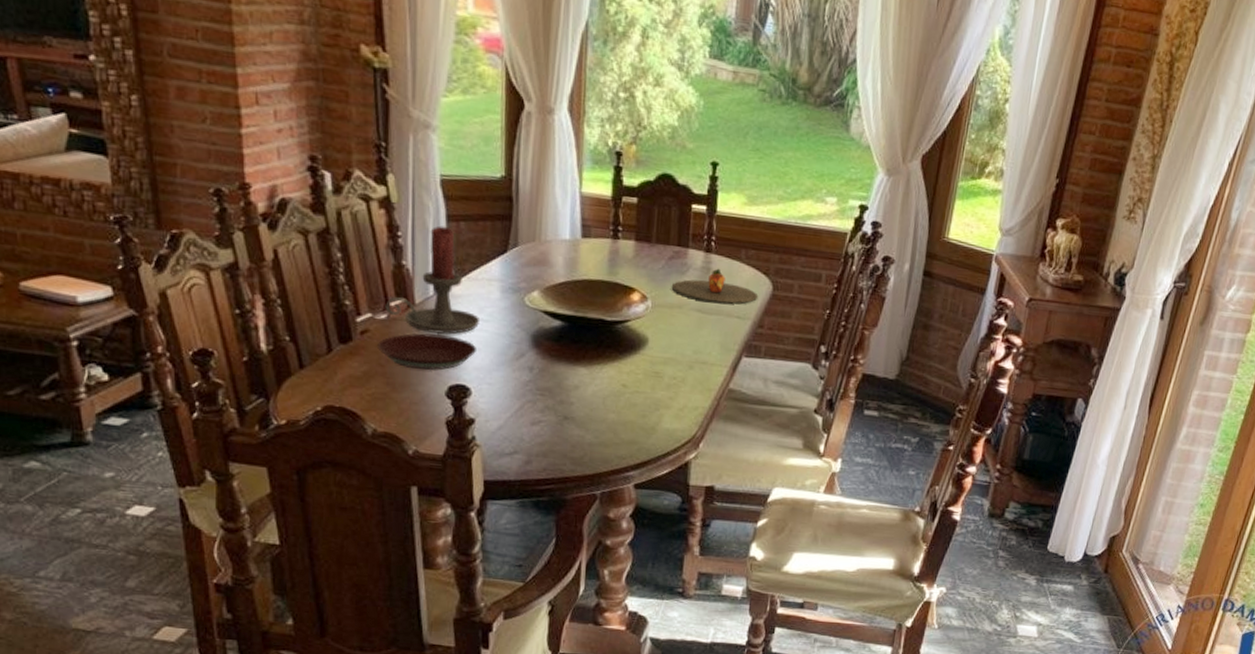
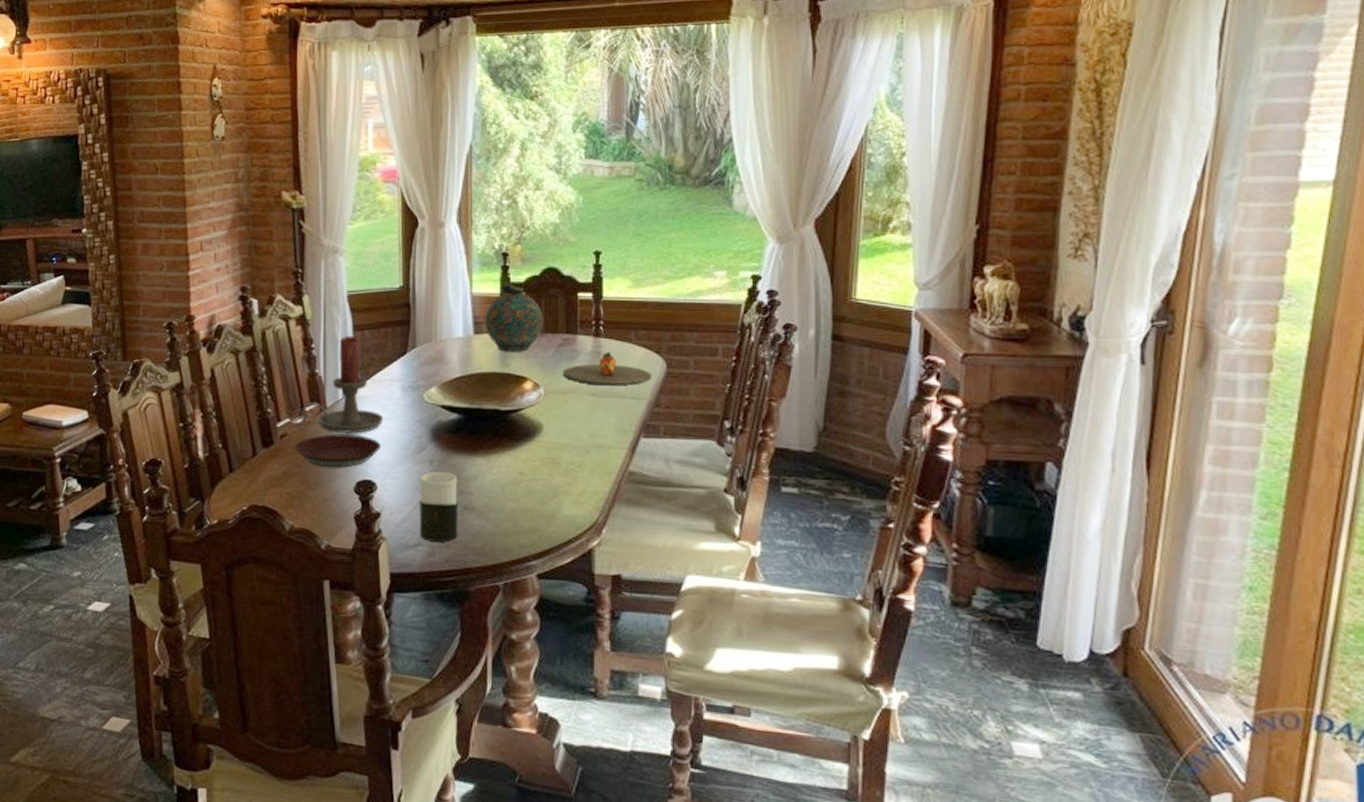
cup: none [516,379,559,451] -> present [418,472,459,542]
snuff bottle: none [594,185,656,261] -> present [485,283,544,352]

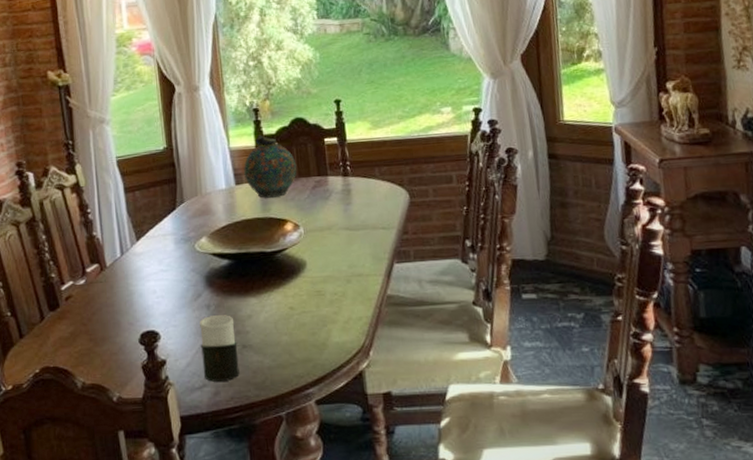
plate: present [295,434,382,468] -> none [80,289,161,323]
candle holder: present [301,335,383,433] -> none [83,197,160,289]
plate: present [562,351,652,386] -> none [318,188,398,220]

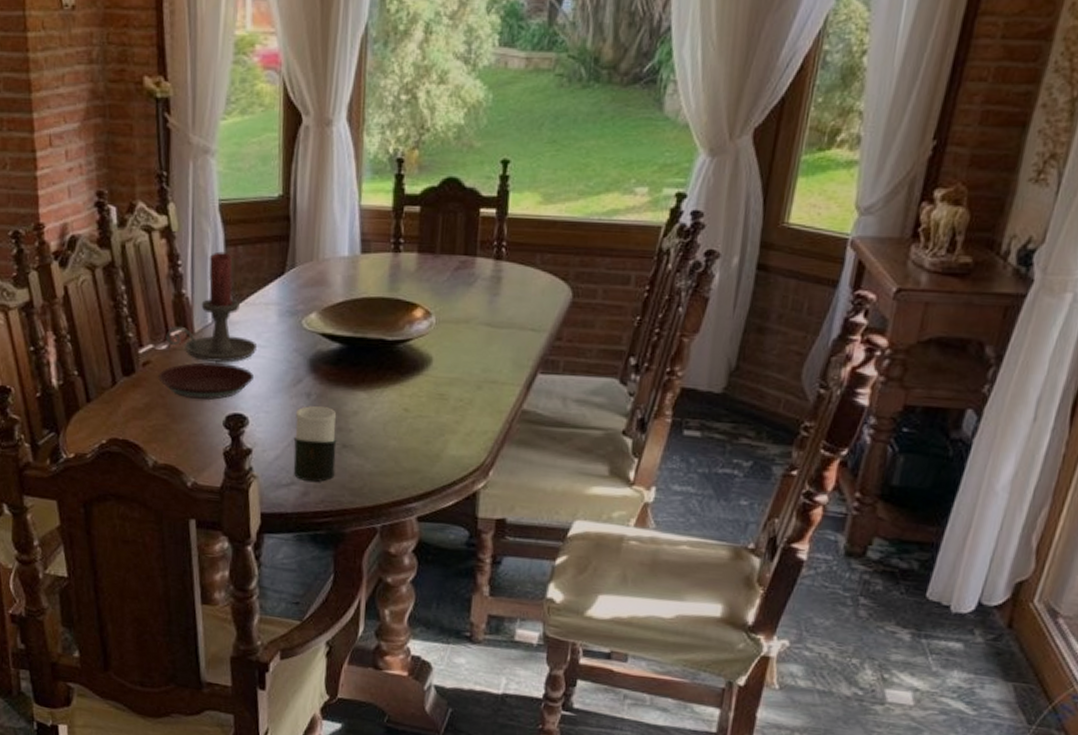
plate: none [80,289,161,323] -> present [158,362,255,400]
candle holder: none [83,197,160,289] -> present [166,251,257,362]
snuff bottle: present [244,135,297,198] -> none [373,194,440,275]

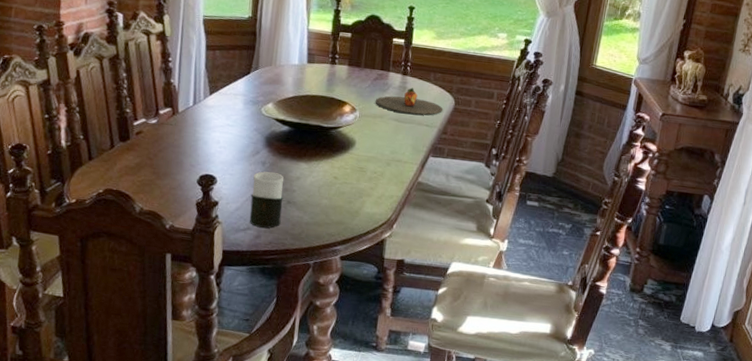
plate: present [158,362,255,400] -> none [148,134,224,163]
candle holder: present [166,251,257,362] -> none [156,53,226,136]
plate: none [457,276,556,316] -> present [375,87,444,116]

